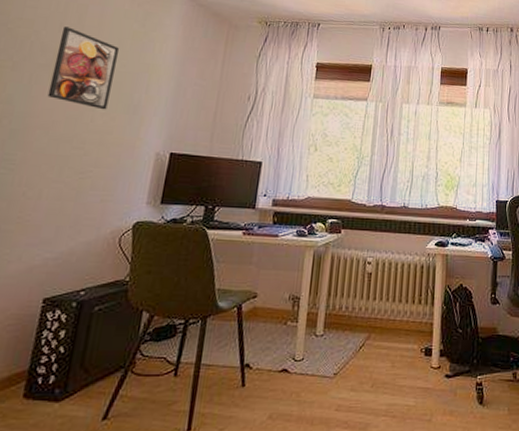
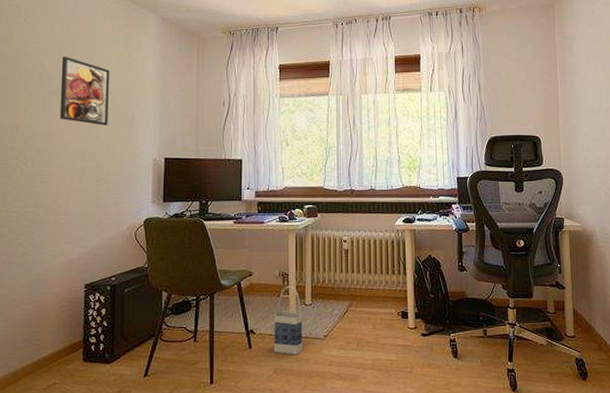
bag: none [271,312,311,397] -> present [273,286,302,355]

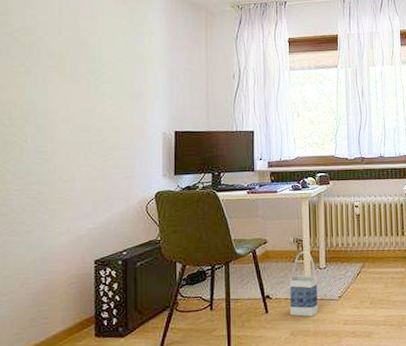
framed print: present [60,56,110,126] -> none [61,30,115,101]

